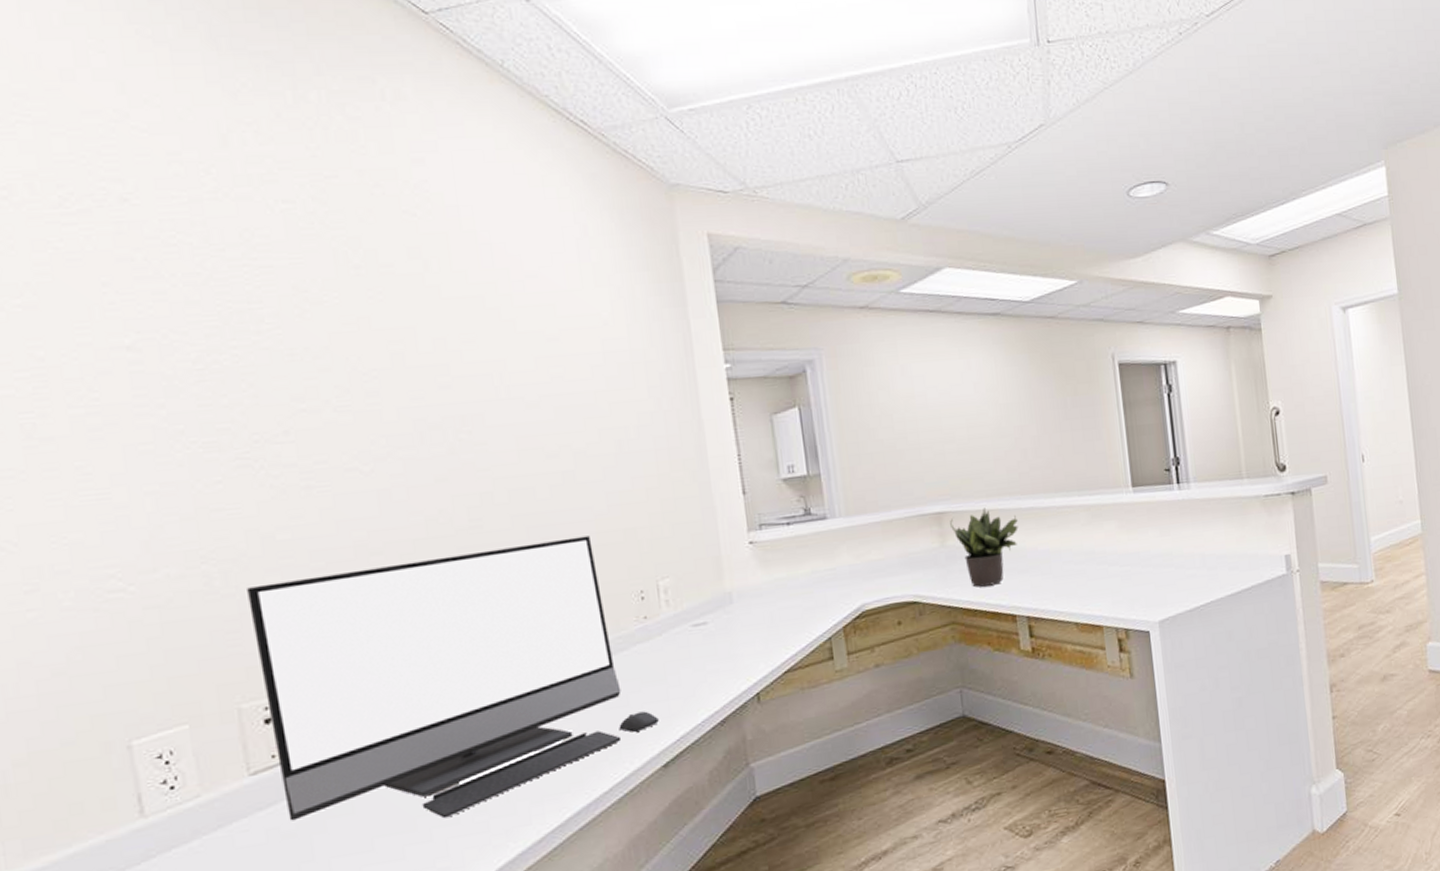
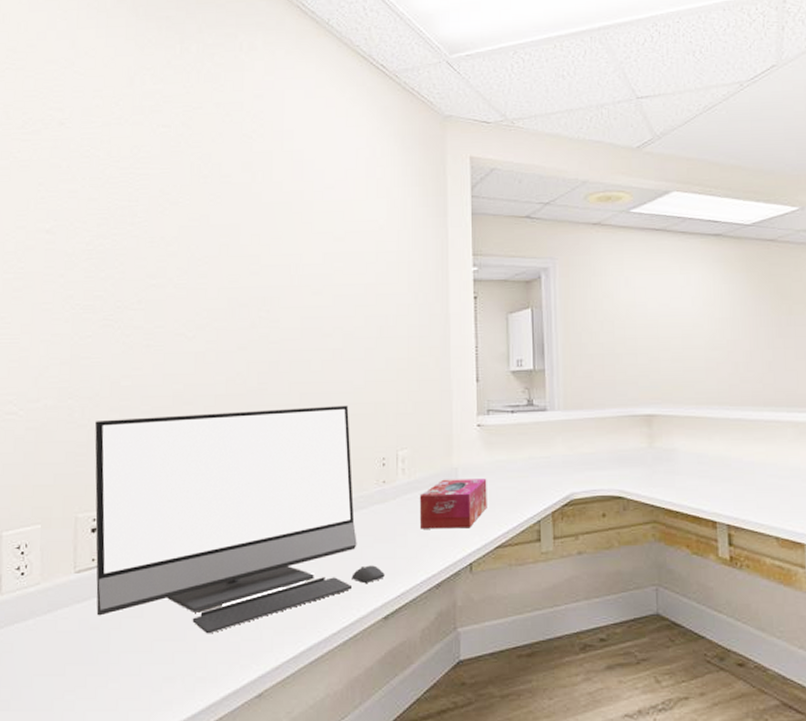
tissue box: none [690,600,770,664] -> present [419,478,487,529]
potted plant: present [950,507,1018,588] -> none [659,414,725,490]

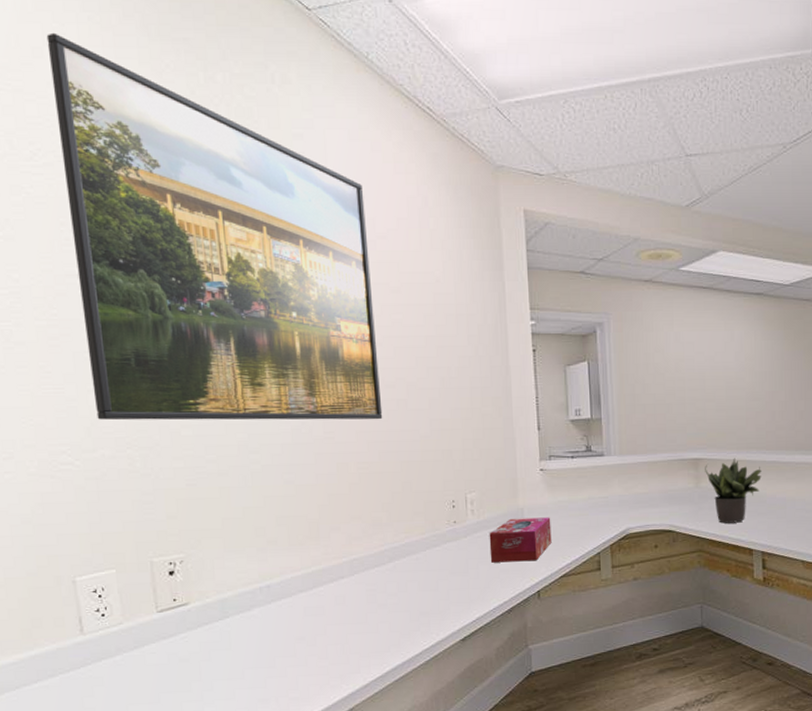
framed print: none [45,18,318,371] -> present [46,32,383,421]
monitor: present [95,405,385,634] -> none [159,453,460,661]
potted plant: none [659,414,725,490] -> present [705,458,761,524]

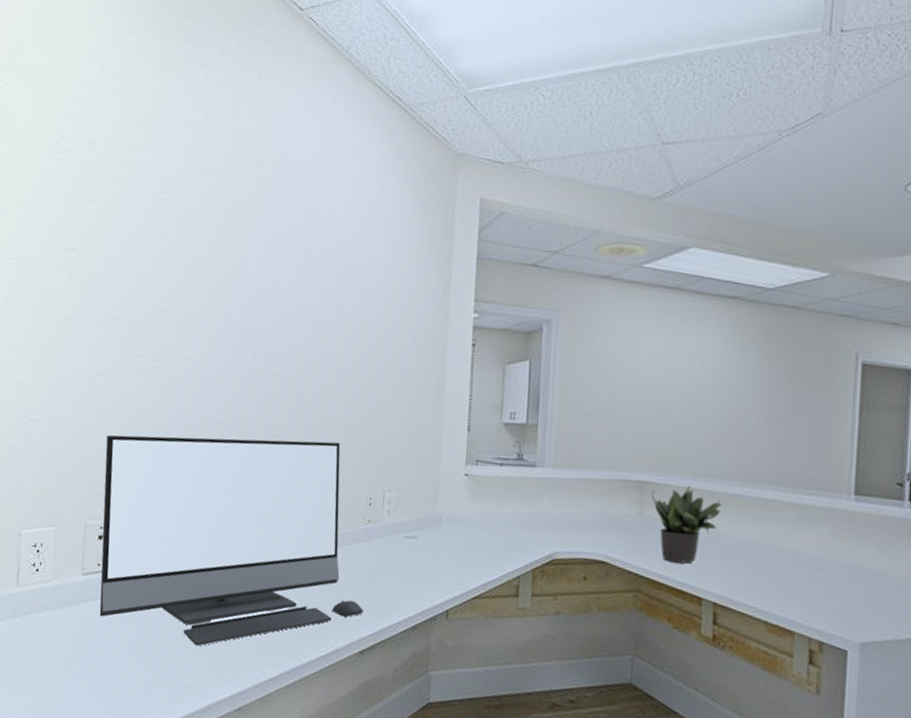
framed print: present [46,32,383,421] -> none [65,38,327,405]
monitor: none [159,453,460,661] -> present [99,435,363,646]
tissue box: present [489,517,552,563] -> none [400,524,470,576]

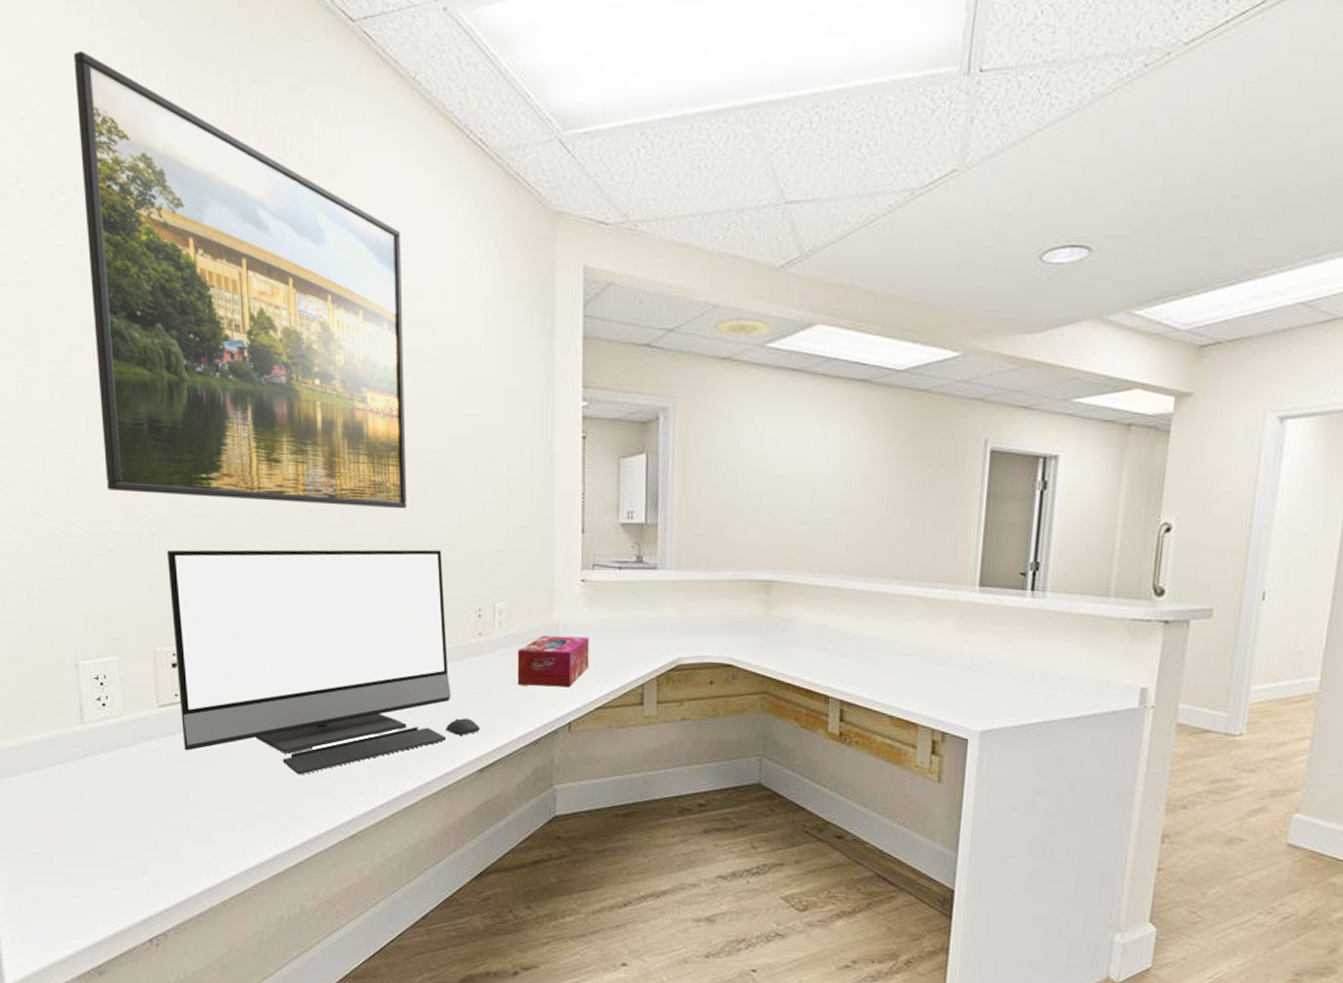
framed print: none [65,38,327,405] -> present [73,50,407,509]
tissue box: none [400,524,470,576] -> present [517,635,590,688]
potted plant: present [651,485,721,564] -> none [778,583,848,663]

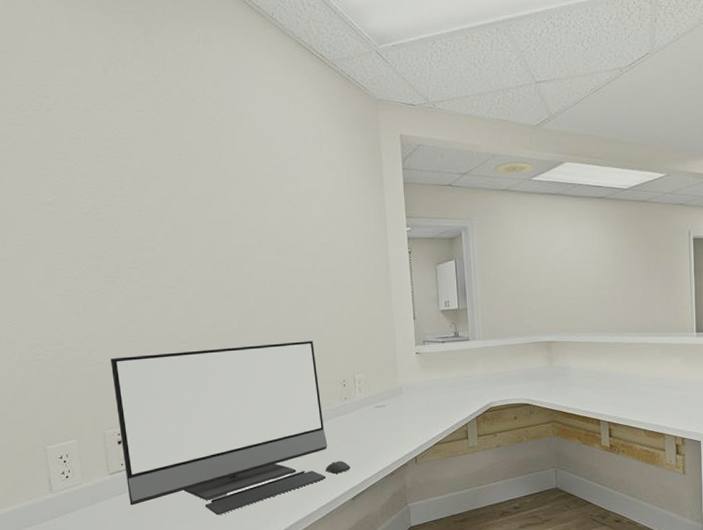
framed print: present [73,50,407,509] -> none [27,13,286,319]
tissue box: present [517,635,590,688] -> none [374,393,426,433]

